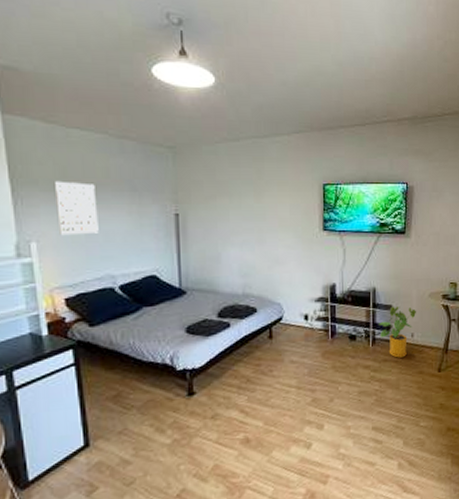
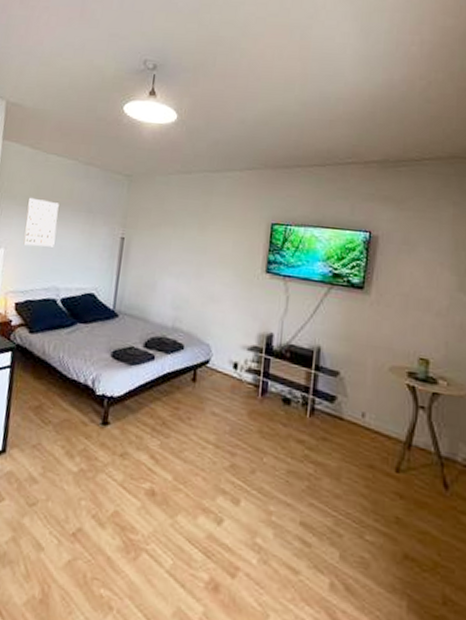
house plant: present [379,305,417,358] -> none [321,373,372,441]

